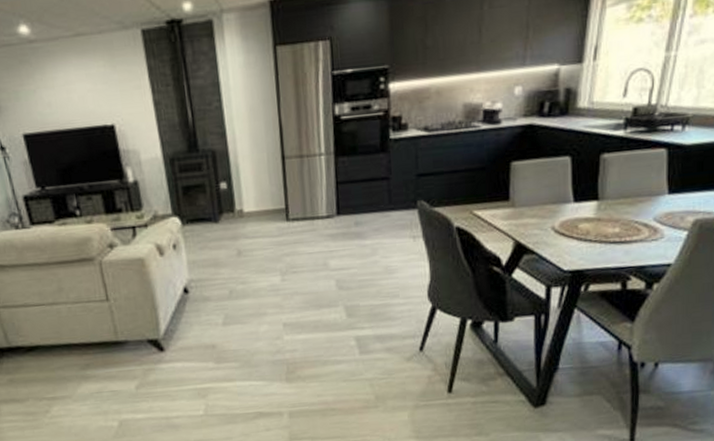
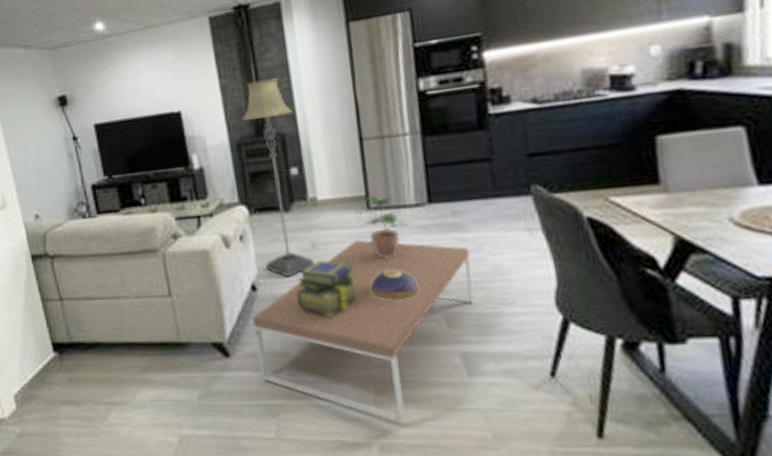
floor lamp: none [175,96,240,281] -> present [242,78,314,278]
coffee table: none [185,247,369,395] -> present [253,239,475,424]
stack of books: none [223,265,277,314] -> present [296,260,359,318]
potted plant: none [275,207,320,263] -> present [354,194,408,259]
decorative bowl: none [286,271,327,297] -> present [370,270,420,300]

